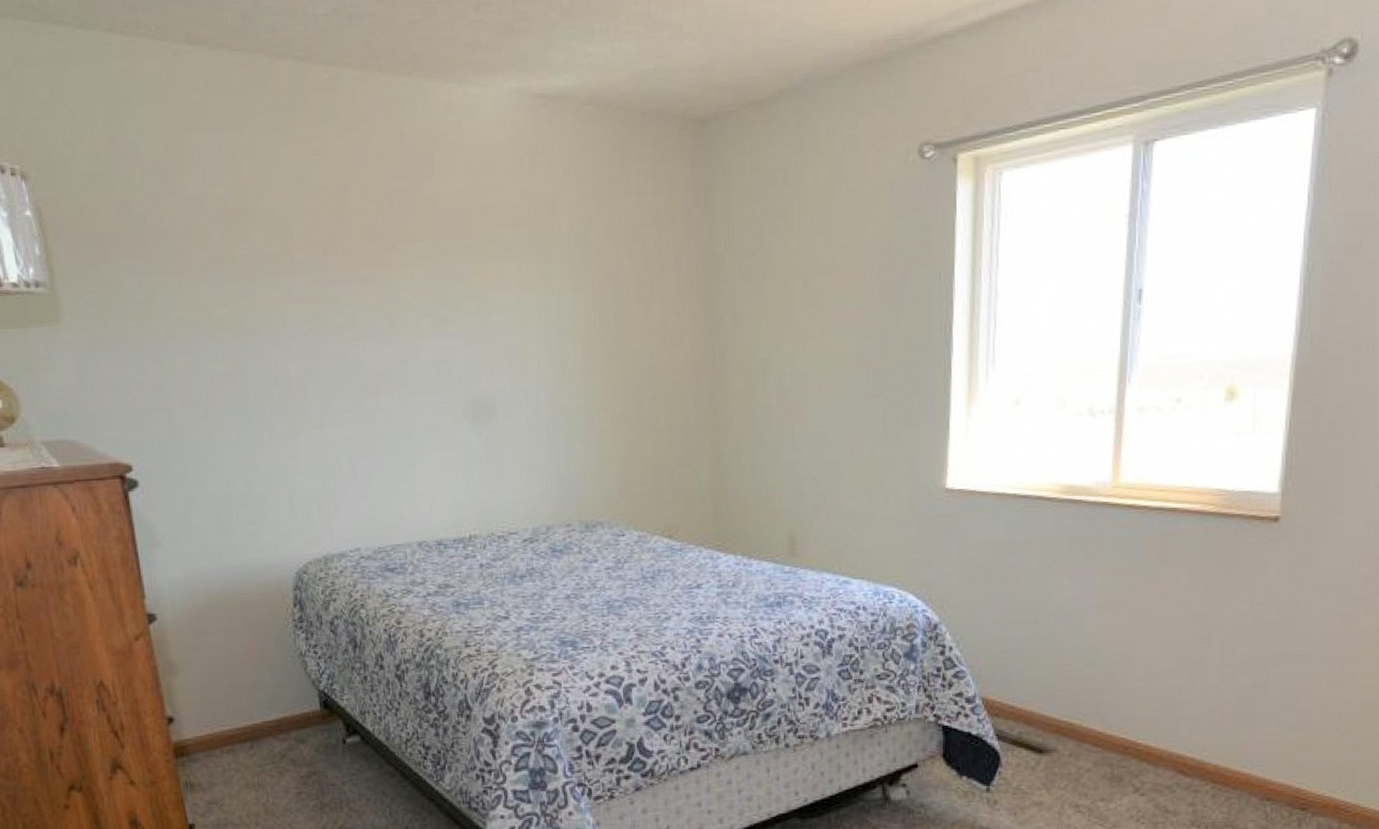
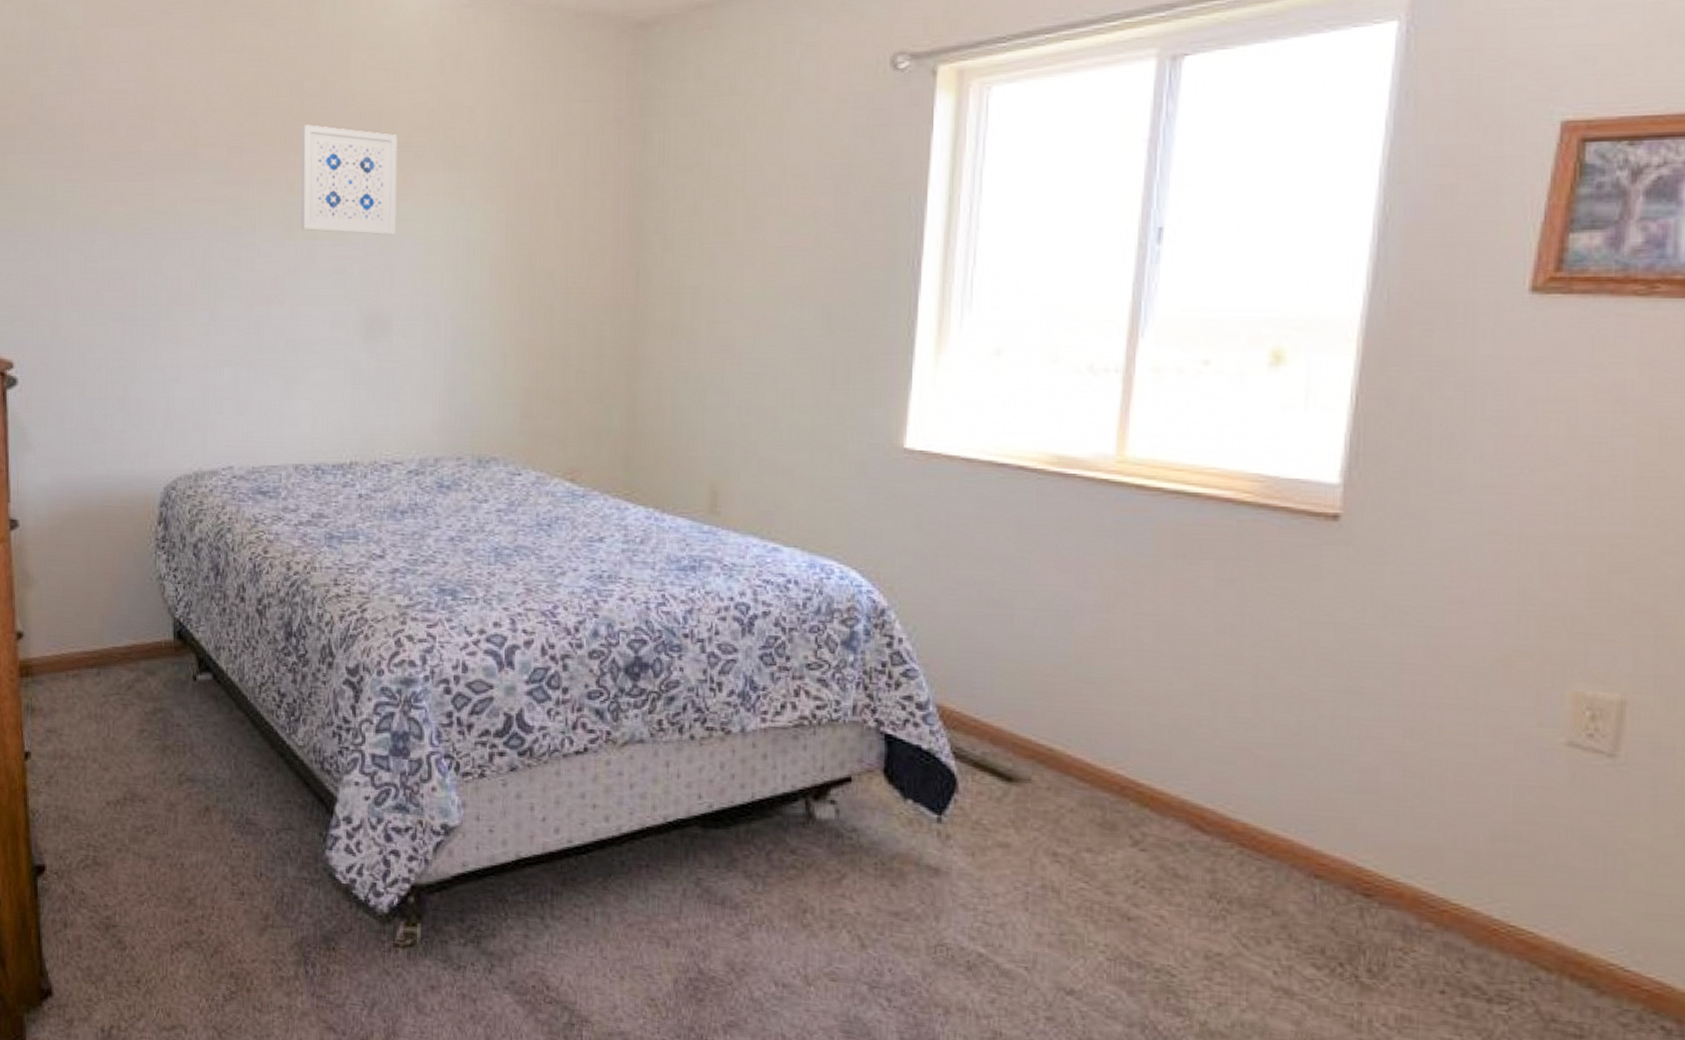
wall art: none [393,224,492,326] -> present [301,125,397,236]

